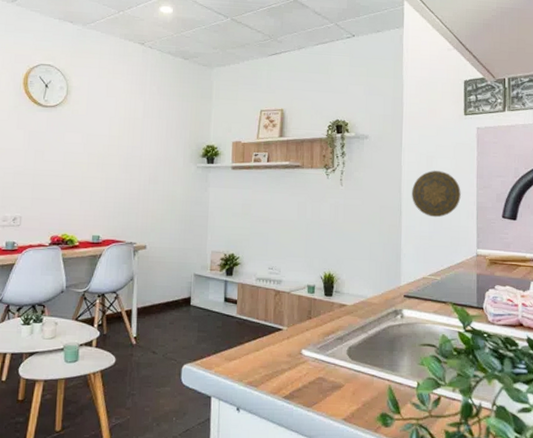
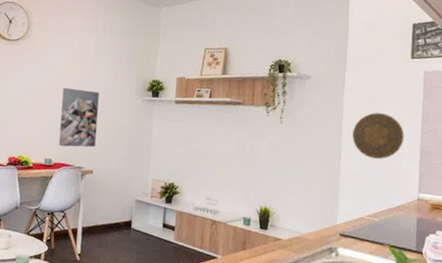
wall art: none [107,157,150,222] -> present [58,88,99,148]

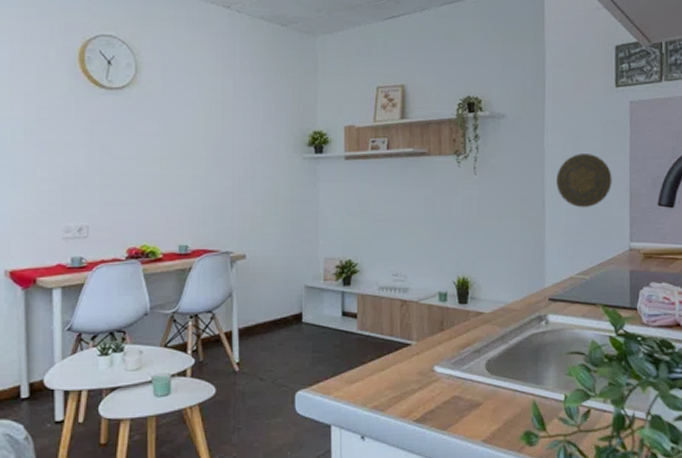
wall art: present [58,88,99,148] -> none [194,150,246,228]

